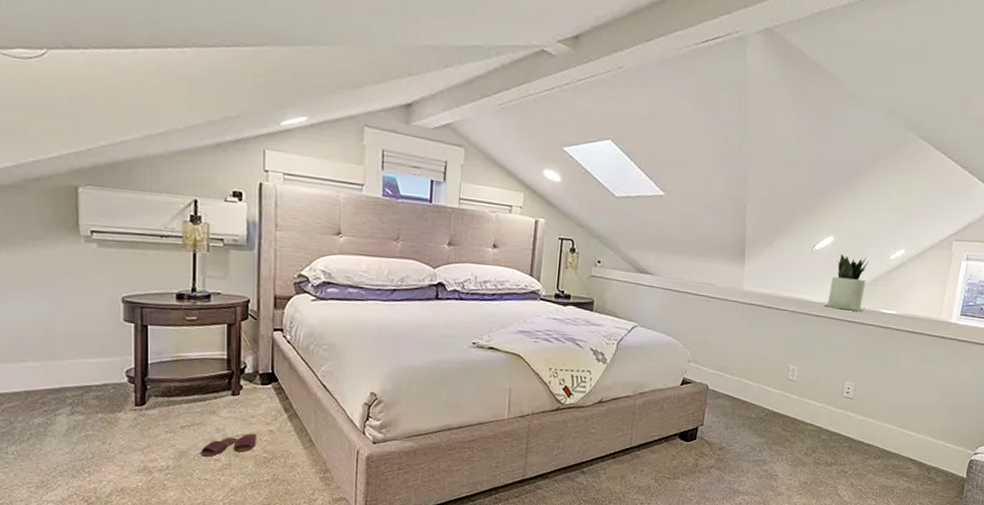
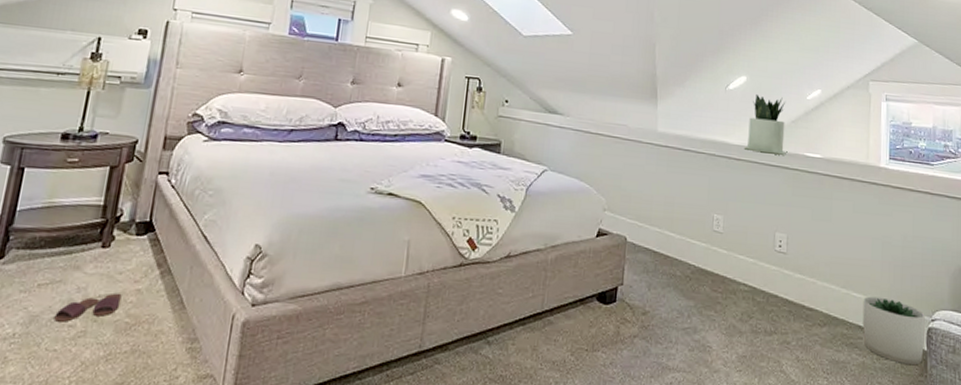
planter: none [912,434,970,490] -> present [862,296,925,366]

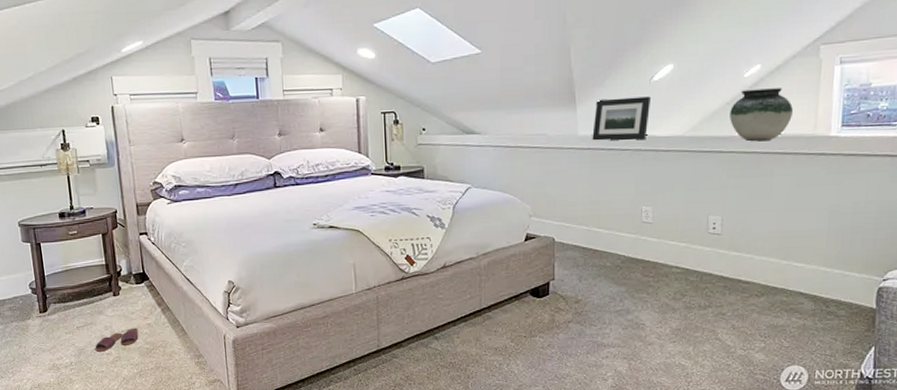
picture frame: none [670,100,725,146] -> present [592,96,650,141]
planter: present [744,95,786,156] -> none [672,80,720,142]
vase: none [795,111,848,164] -> present [730,88,793,142]
planter: present [862,296,925,366] -> none [804,264,876,323]

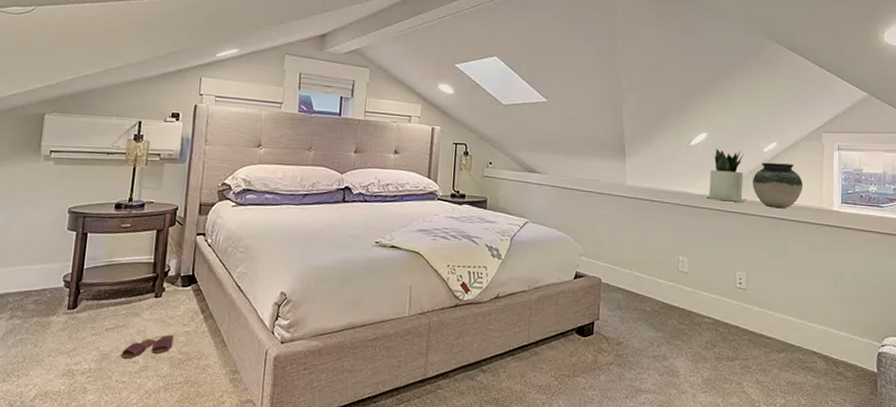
picture frame: present [592,96,650,141] -> none [638,156,688,196]
planter: none [672,80,720,142] -> present [705,149,745,204]

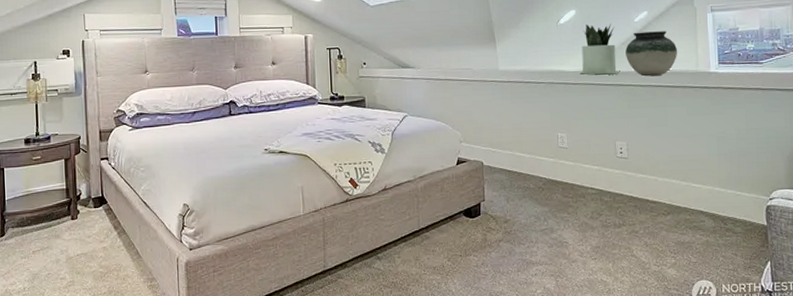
slippers: present [121,334,174,359] -> none [49,251,94,276]

